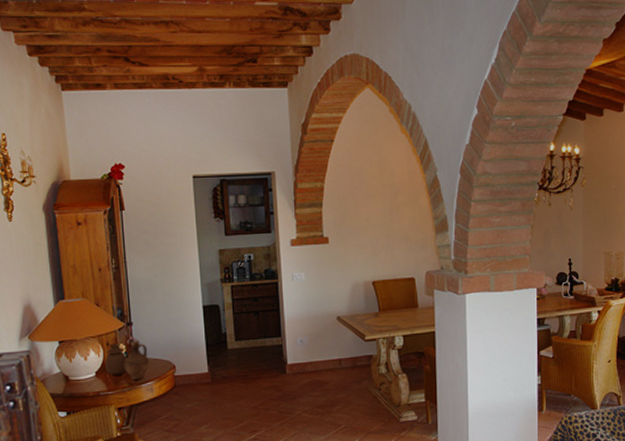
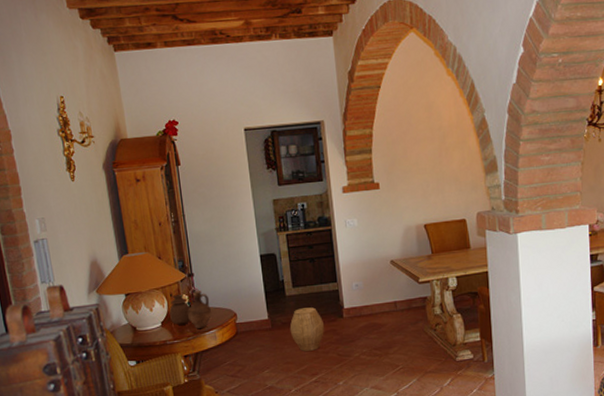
woven basket: none [230,362,266,407] -> present [289,307,324,351]

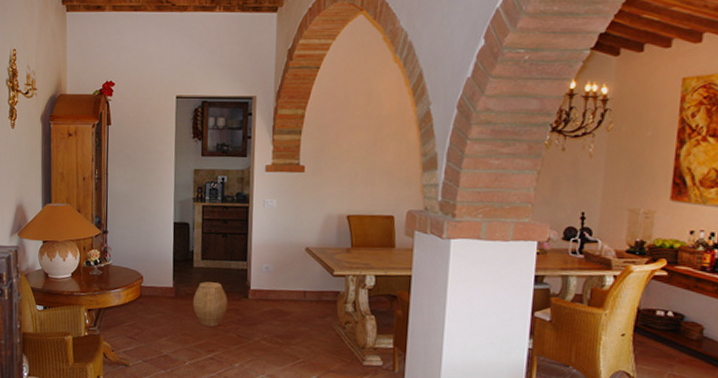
jar: present [169,293,190,325] -> none [80,248,100,279]
ceramic jug: present [187,291,211,329] -> none [96,248,120,286]

